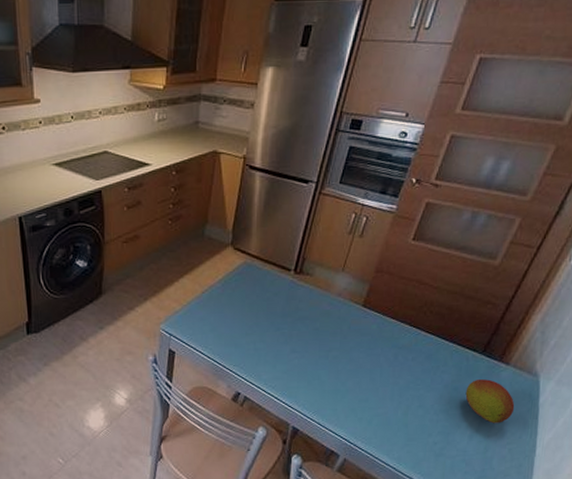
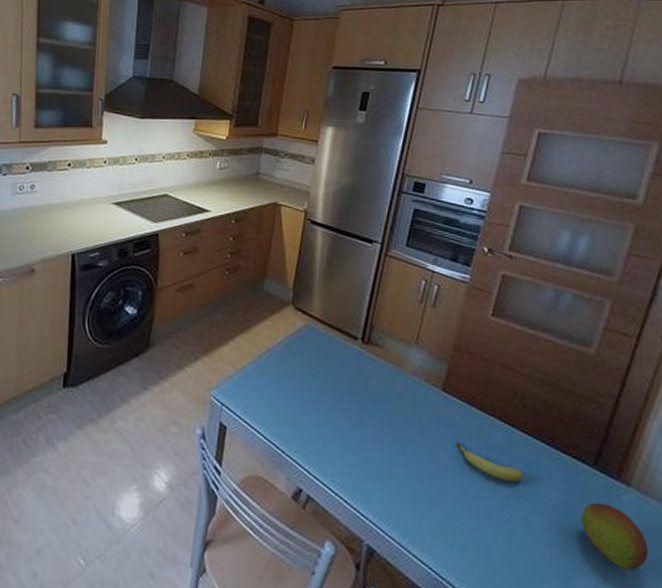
fruit: none [371,346,423,371] -> present [456,442,522,483]

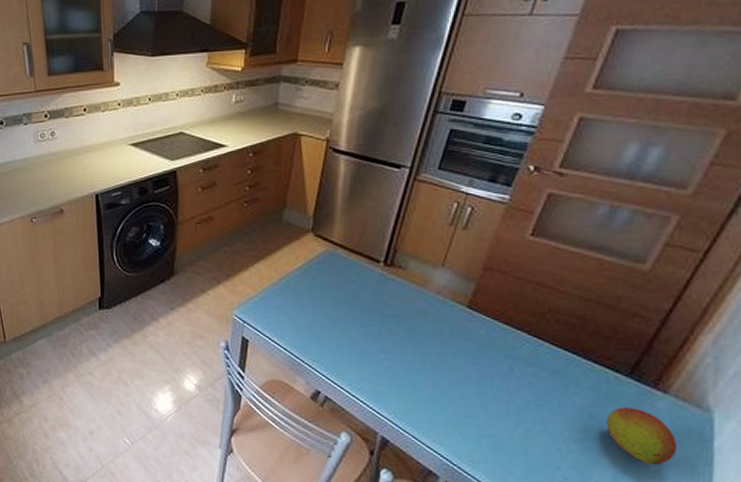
fruit: present [456,442,522,483] -> none [478,354,547,389]

